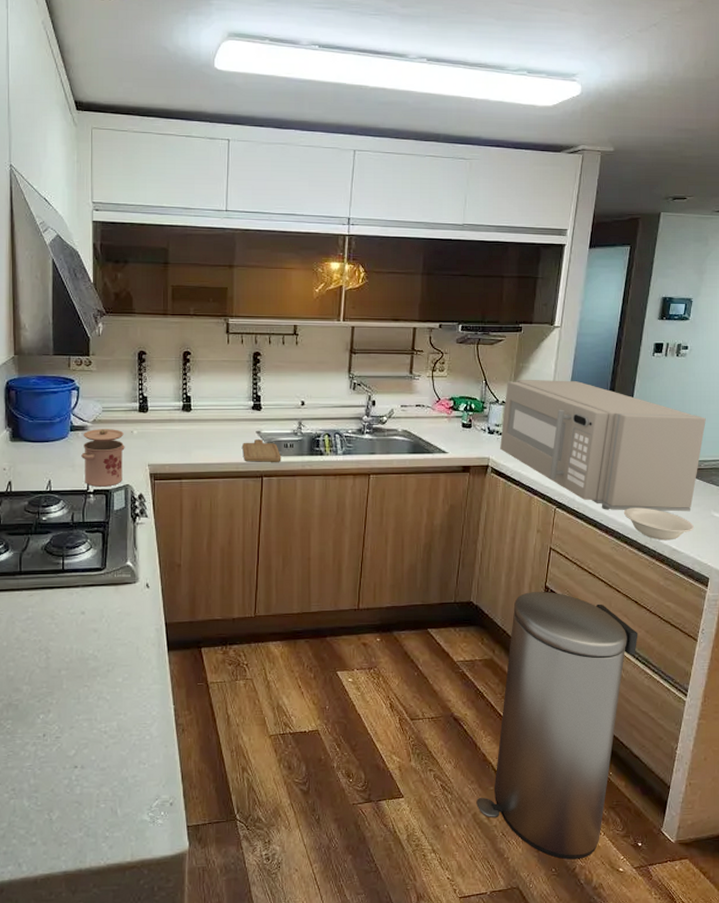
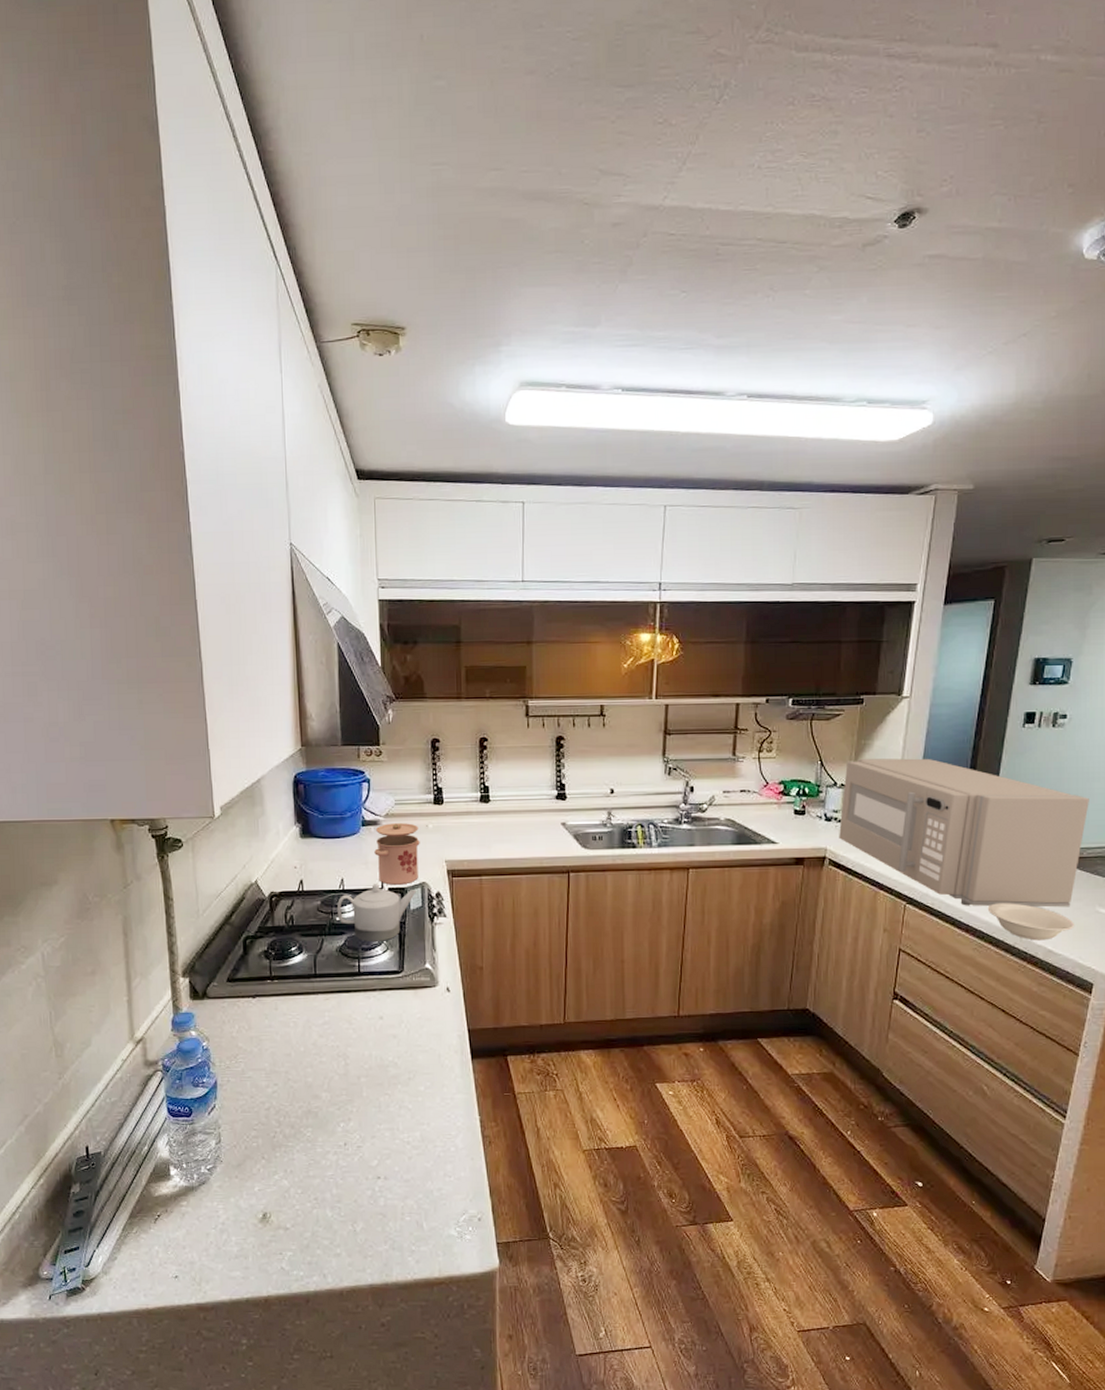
teapot: none [43,486,120,541] -> present [336,884,416,943]
chopping board: present [243,440,282,462] -> none [546,832,590,857]
pedal bin: present [476,592,638,860] -> none [816,998,1006,1296]

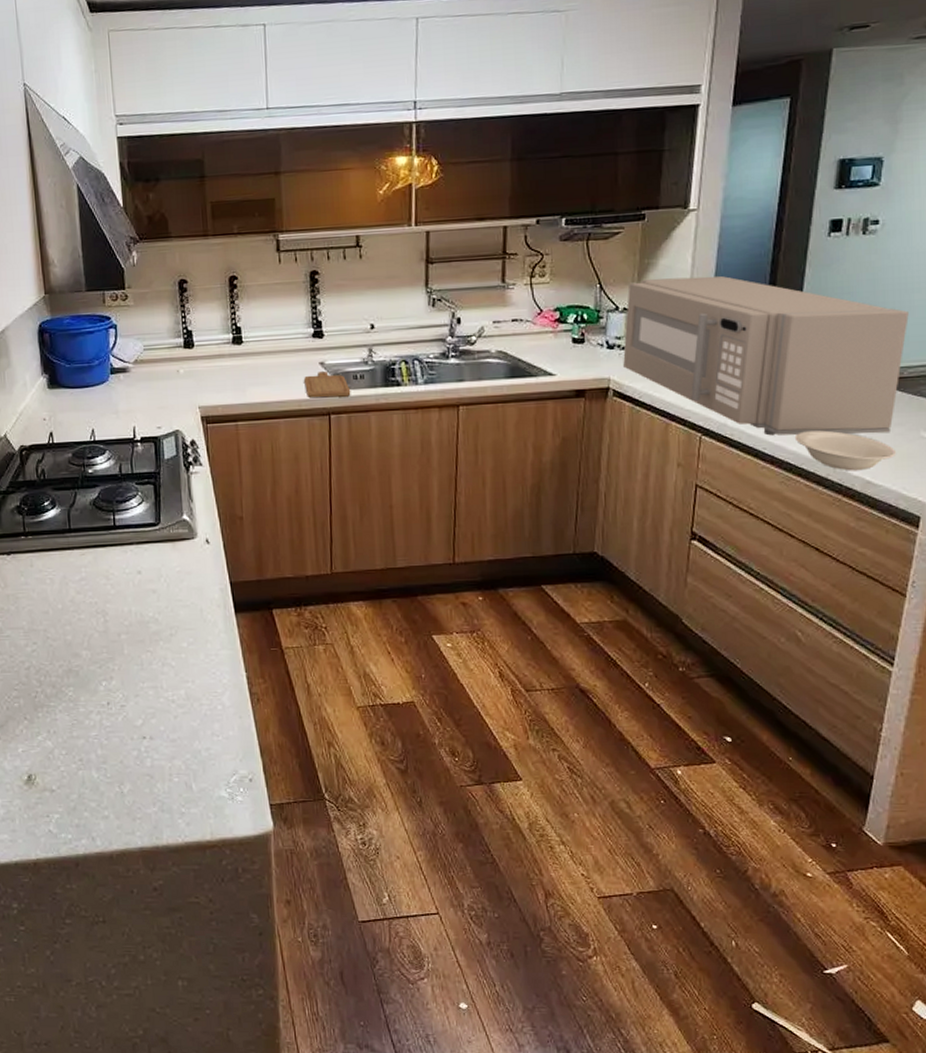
teapot: present [336,884,416,943] -> none [88,433,170,495]
cooking pot: present [374,823,420,885] -> none [124,369,172,434]
chopping board: none [546,832,590,857] -> present [304,371,351,398]

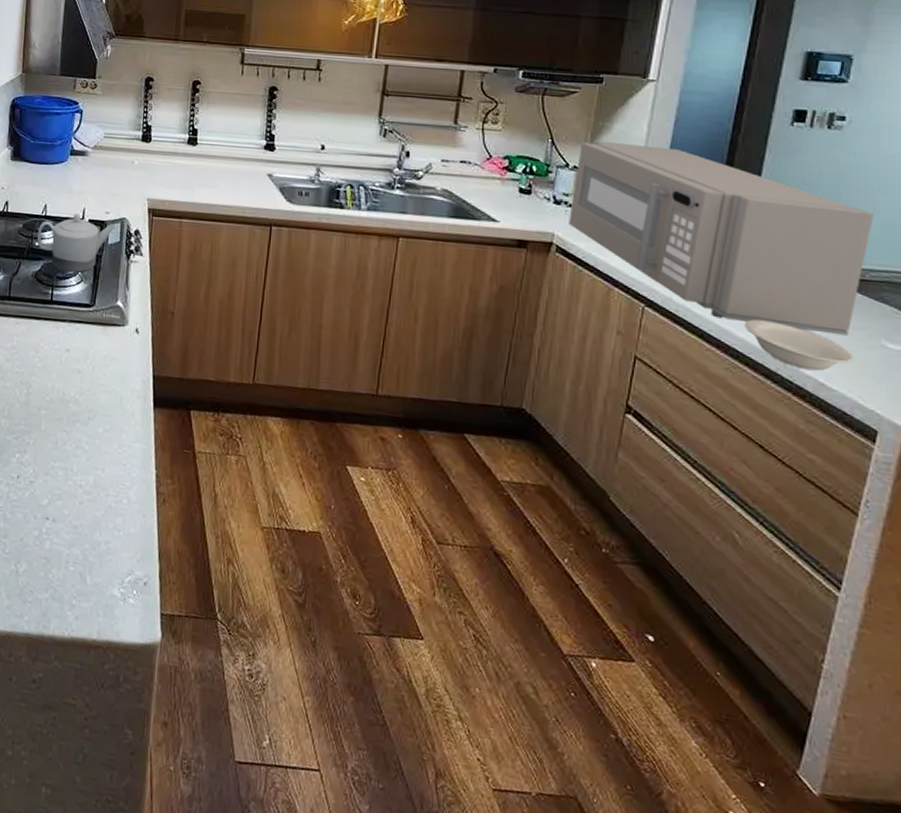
teapot: none [88,433,170,495] -> present [37,213,116,273]
chopping board: present [304,371,351,398] -> none [251,183,295,211]

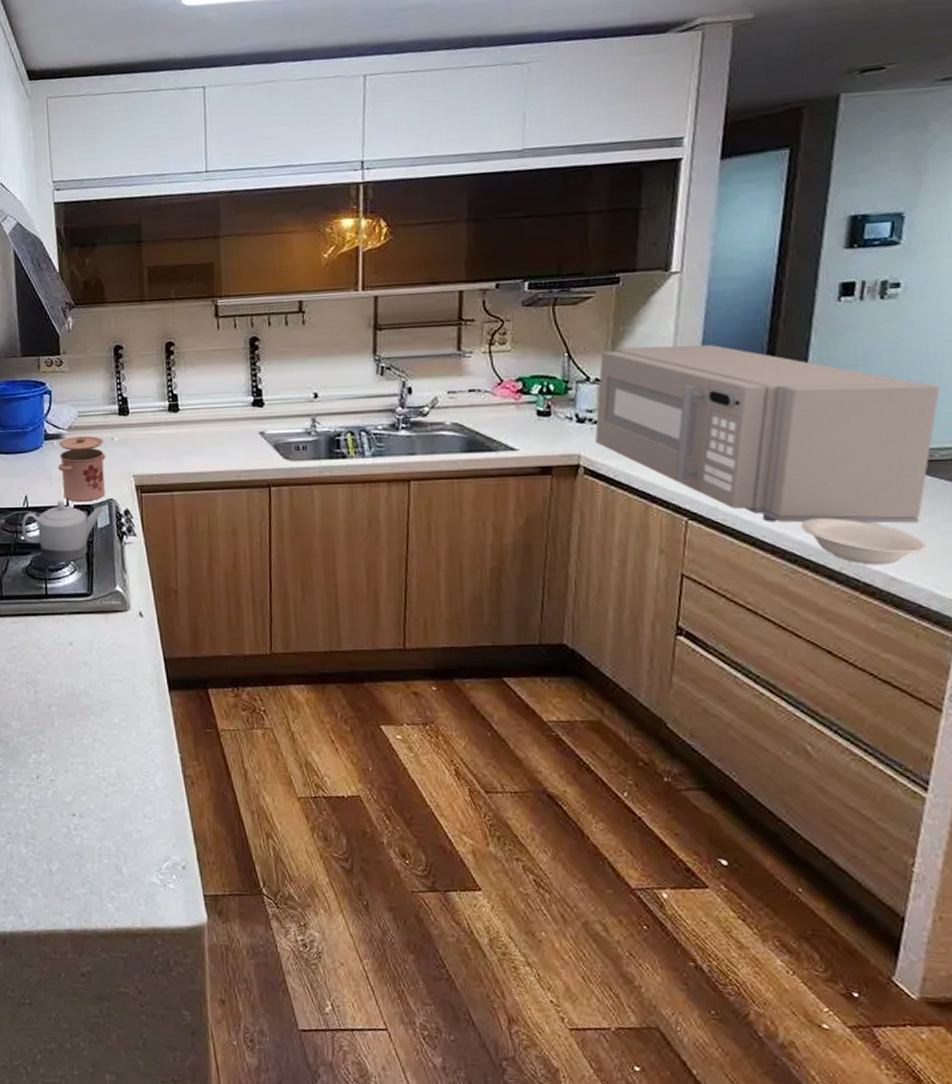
cooking pot: none [79,155,125,218] -> present [58,436,106,502]

